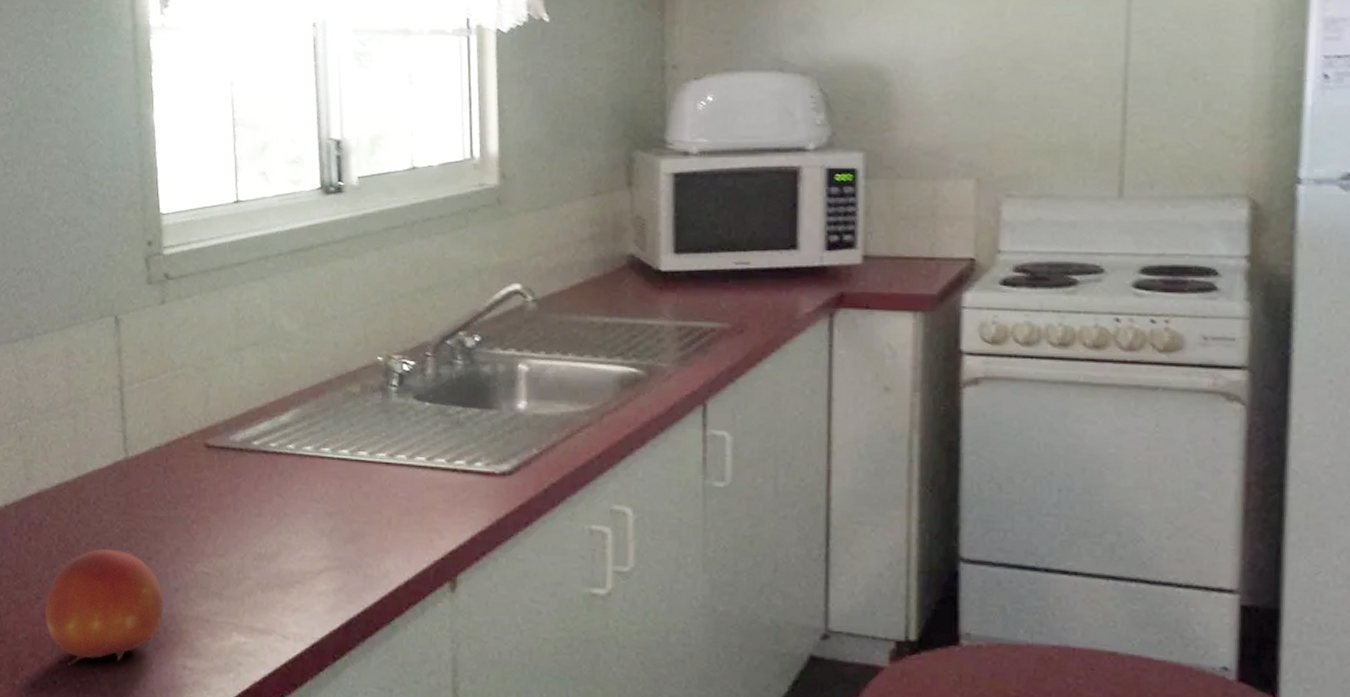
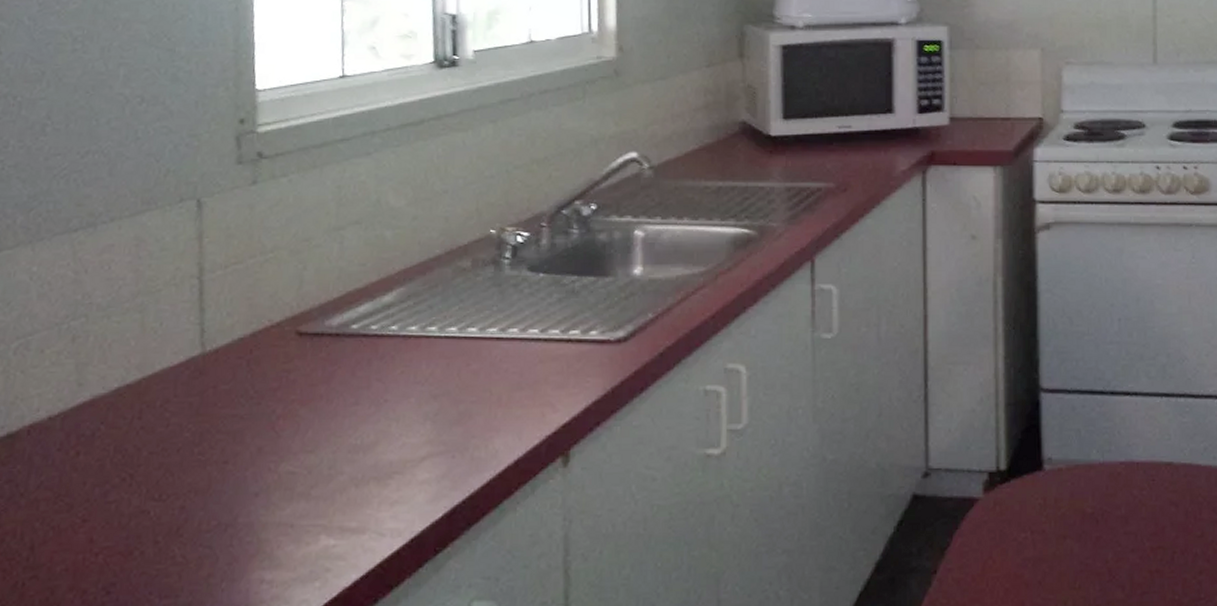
fruit: present [44,549,163,665] -> none [90,457,240,595]

